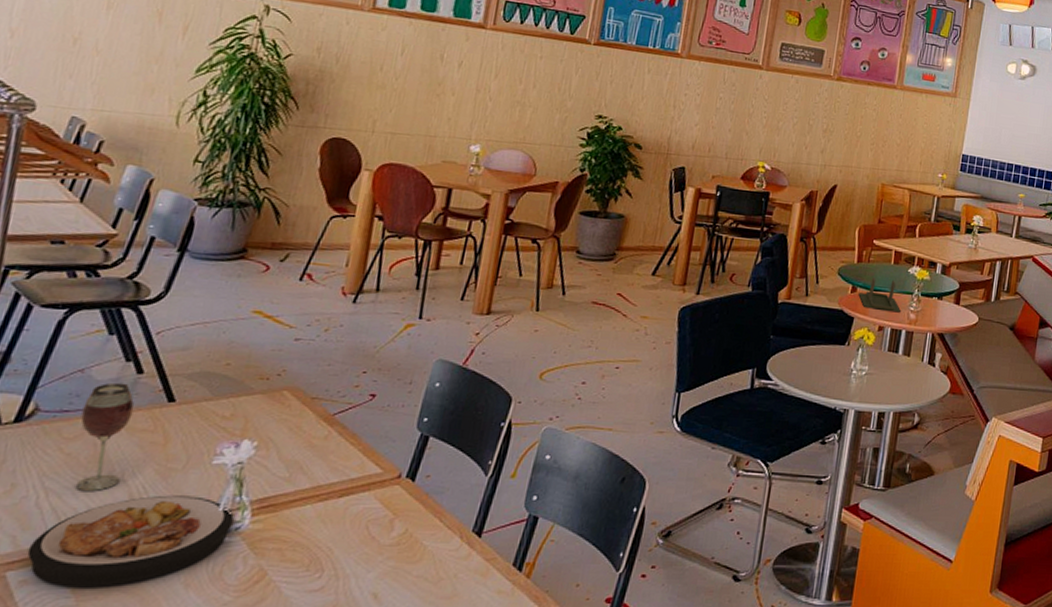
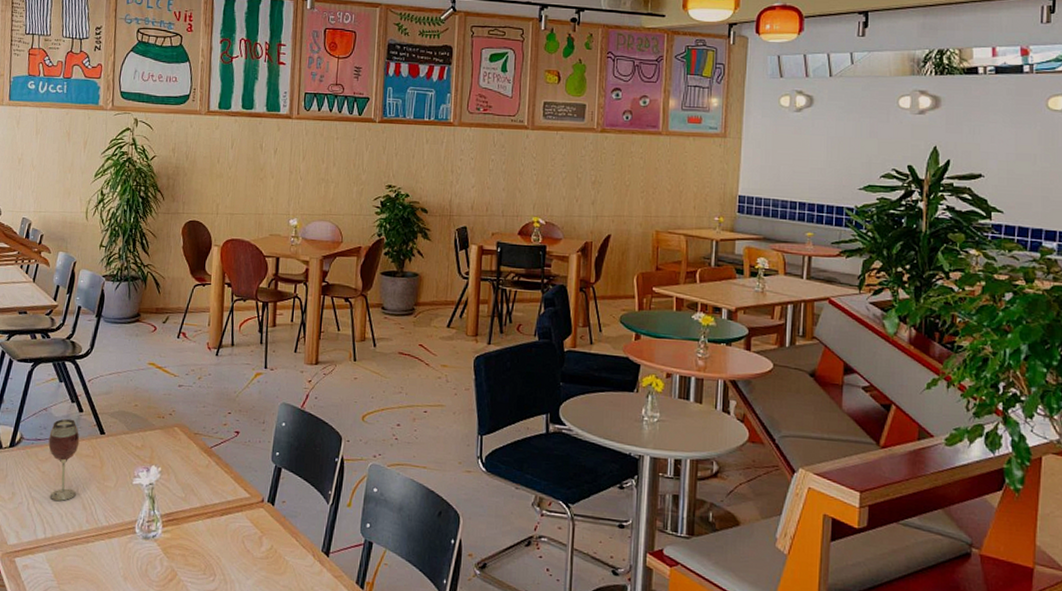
plate: present [27,495,234,588] -> none [26,506,151,575]
napkin holder: present [858,277,901,313] -> none [643,325,688,360]

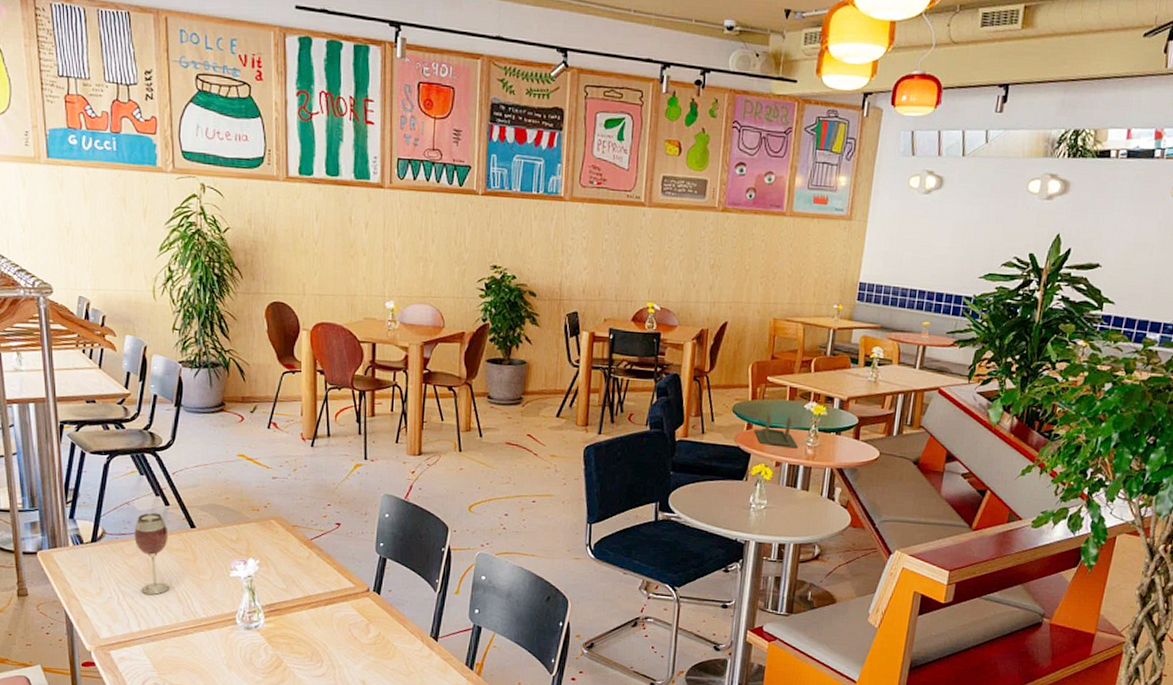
napkin holder: none [643,325,688,360] -> present [754,414,798,449]

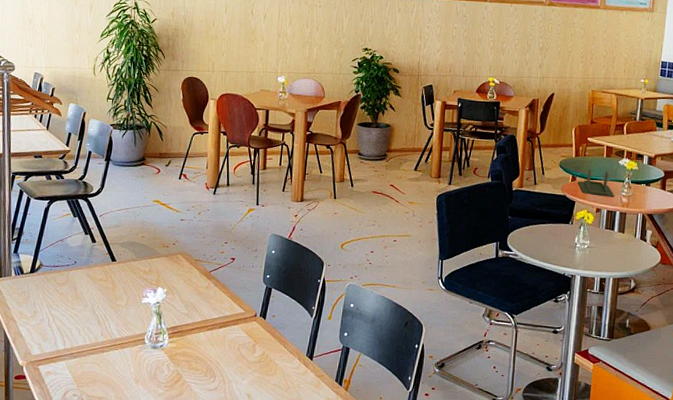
wineglass: present [134,512,169,595] -> none [65,248,94,318]

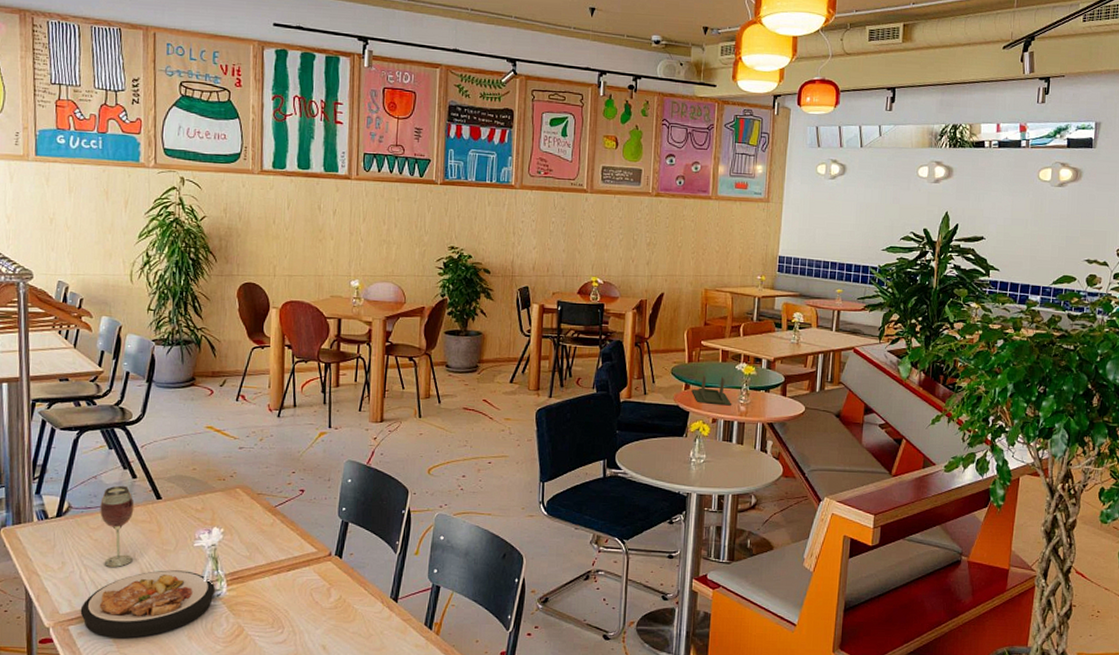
plate: none [48,322,158,379] -> present [80,570,215,639]
wineglass: none [65,248,94,318] -> present [100,485,135,567]

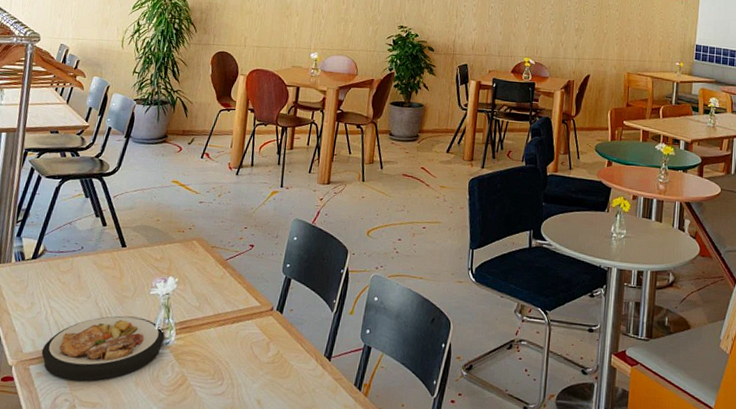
wineglass: present [100,485,135,567] -> none [68,232,102,310]
napkin holder: present [691,375,731,406] -> none [614,153,651,184]

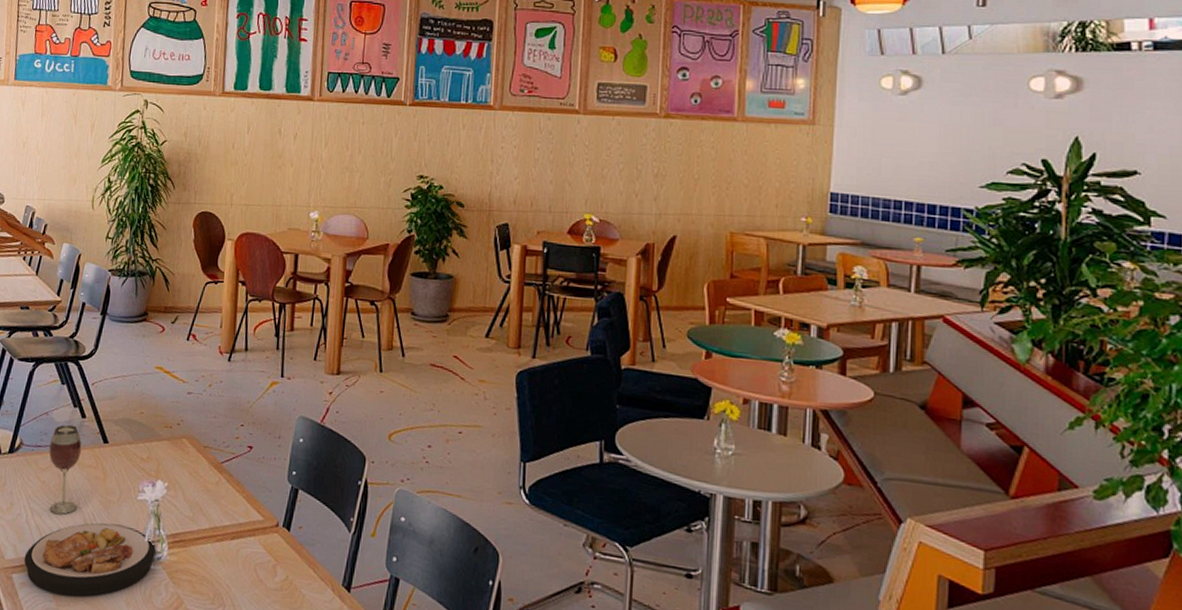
wineglass: none [68,232,102,310] -> present [49,424,82,515]

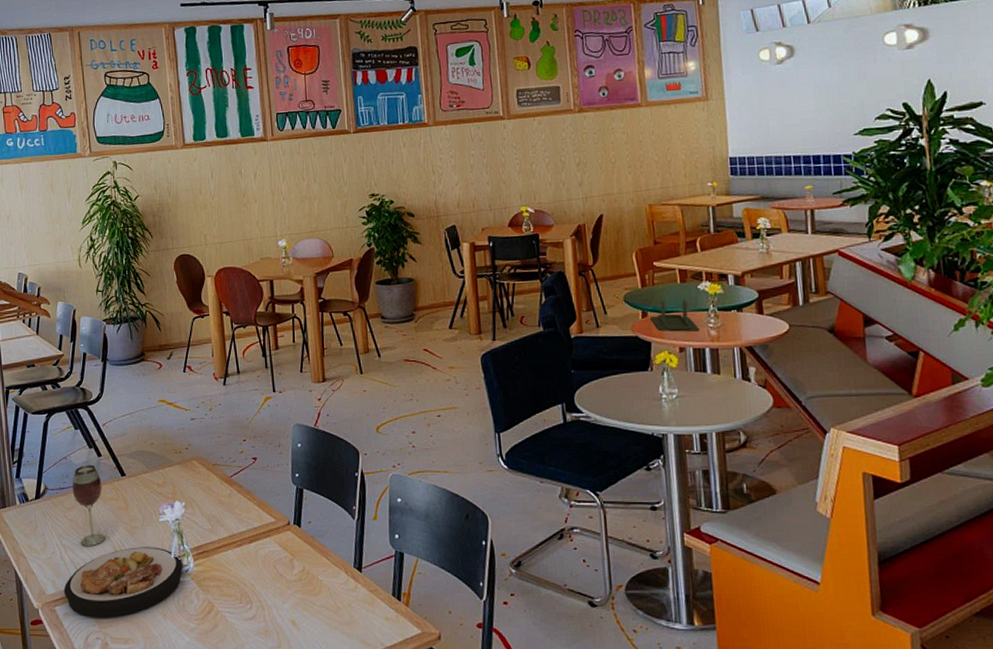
napkin holder: none [714,341,769,384] -> present [650,300,699,332]

